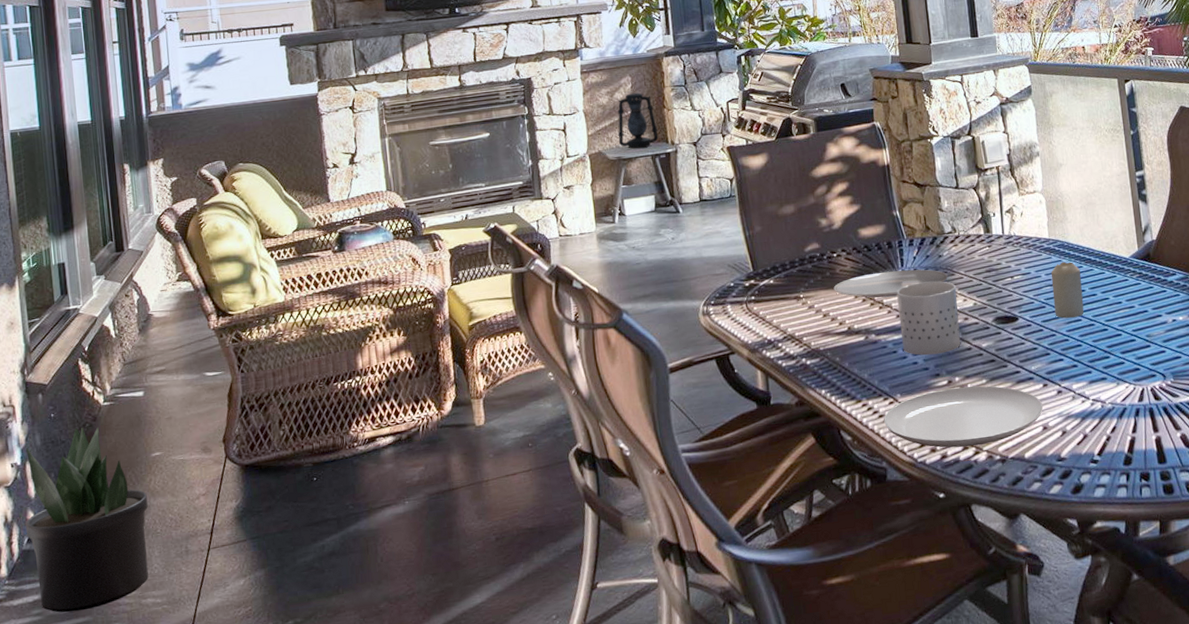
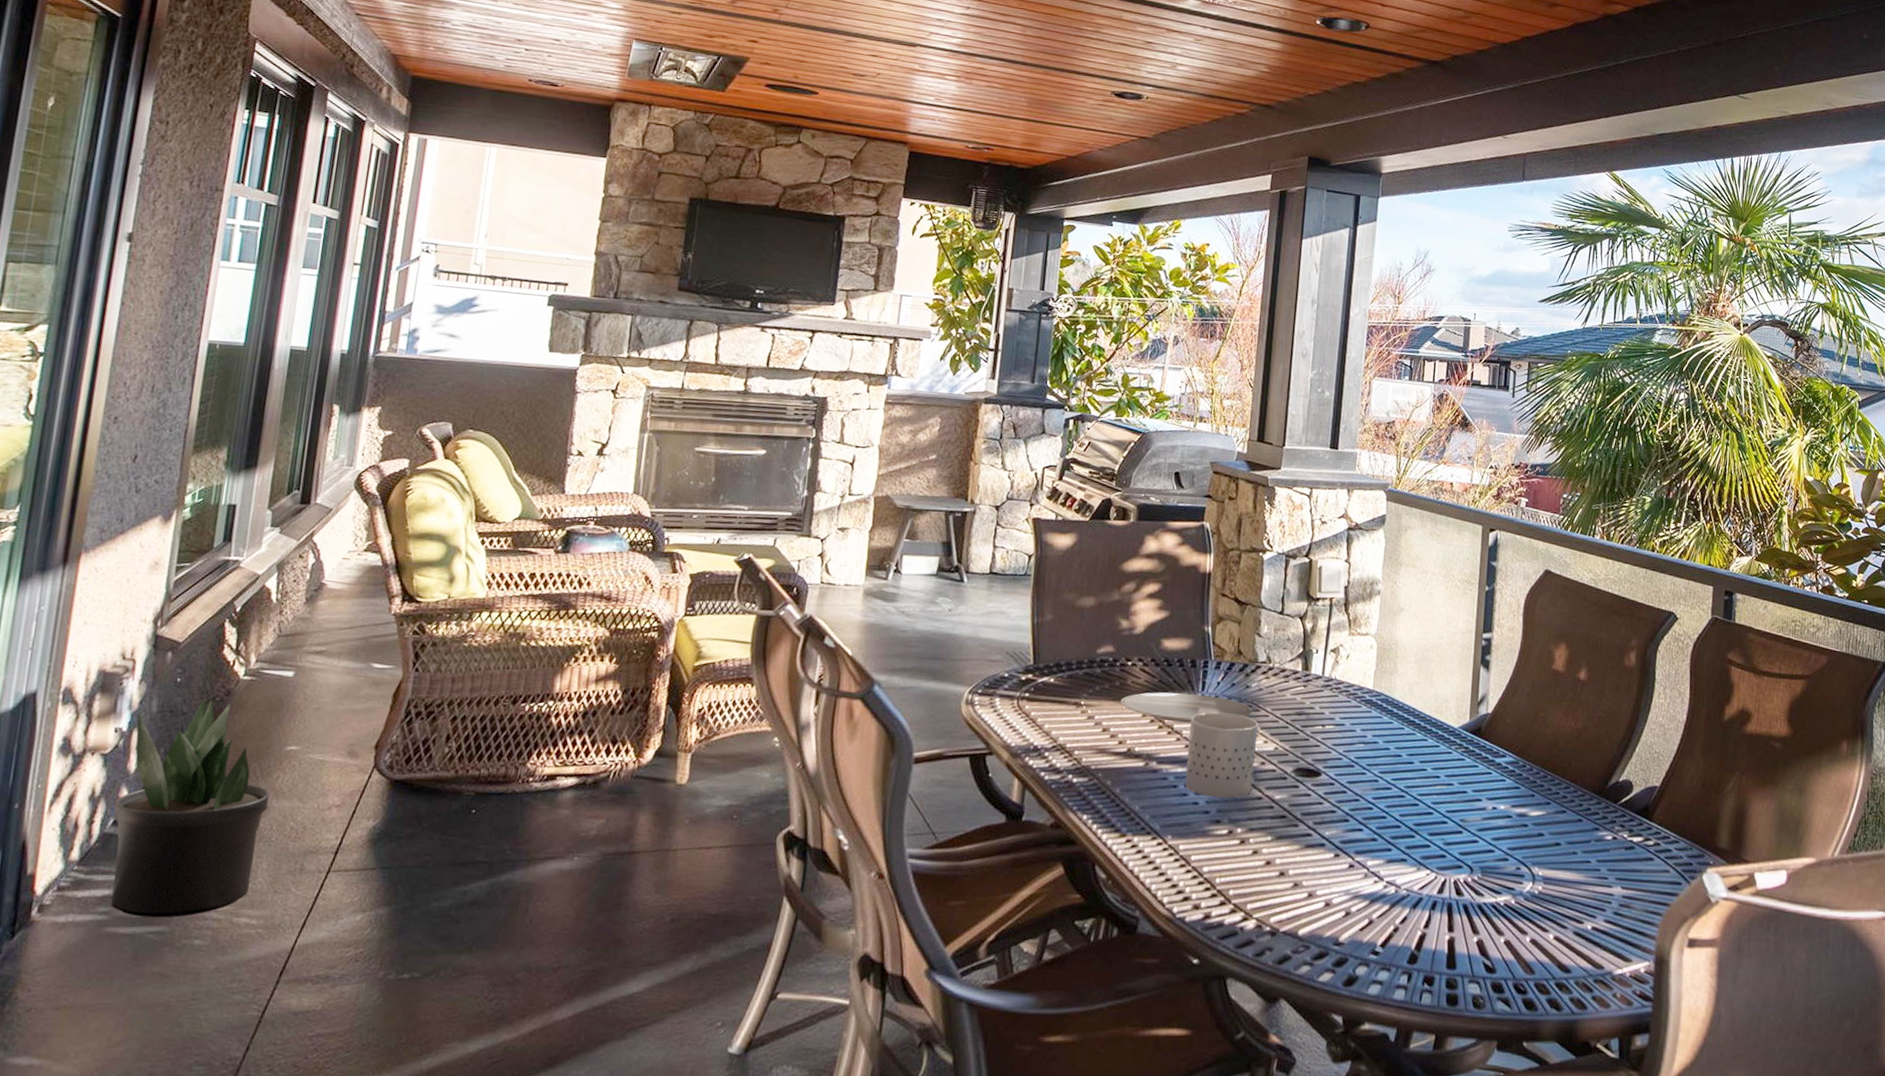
lantern: present [617,92,659,149] -> none [911,437,959,501]
plate: present [884,386,1044,448] -> none [1147,839,1330,911]
candle: present [1050,261,1084,319] -> none [1363,719,1401,784]

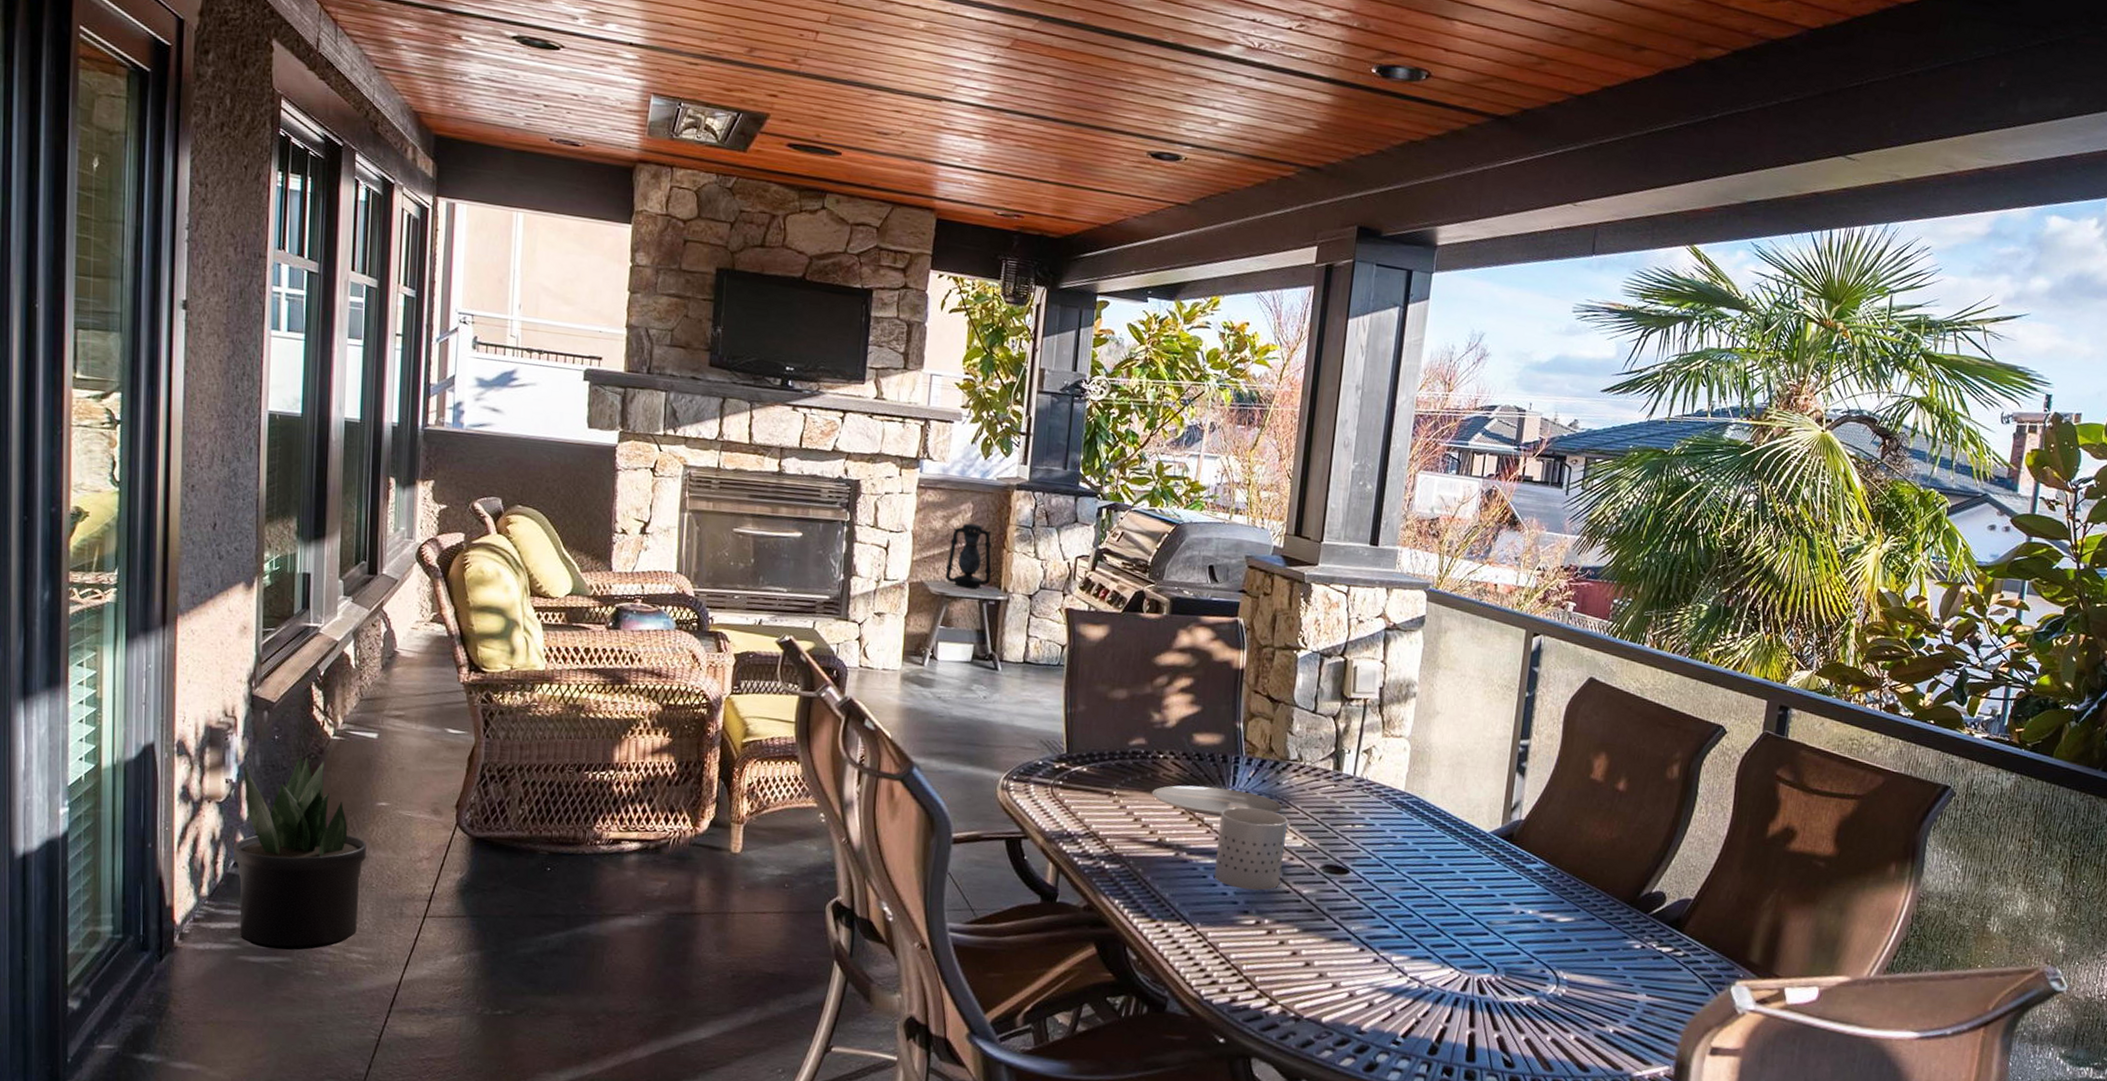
lantern: none [911,437,959,501] -> present [945,523,992,589]

